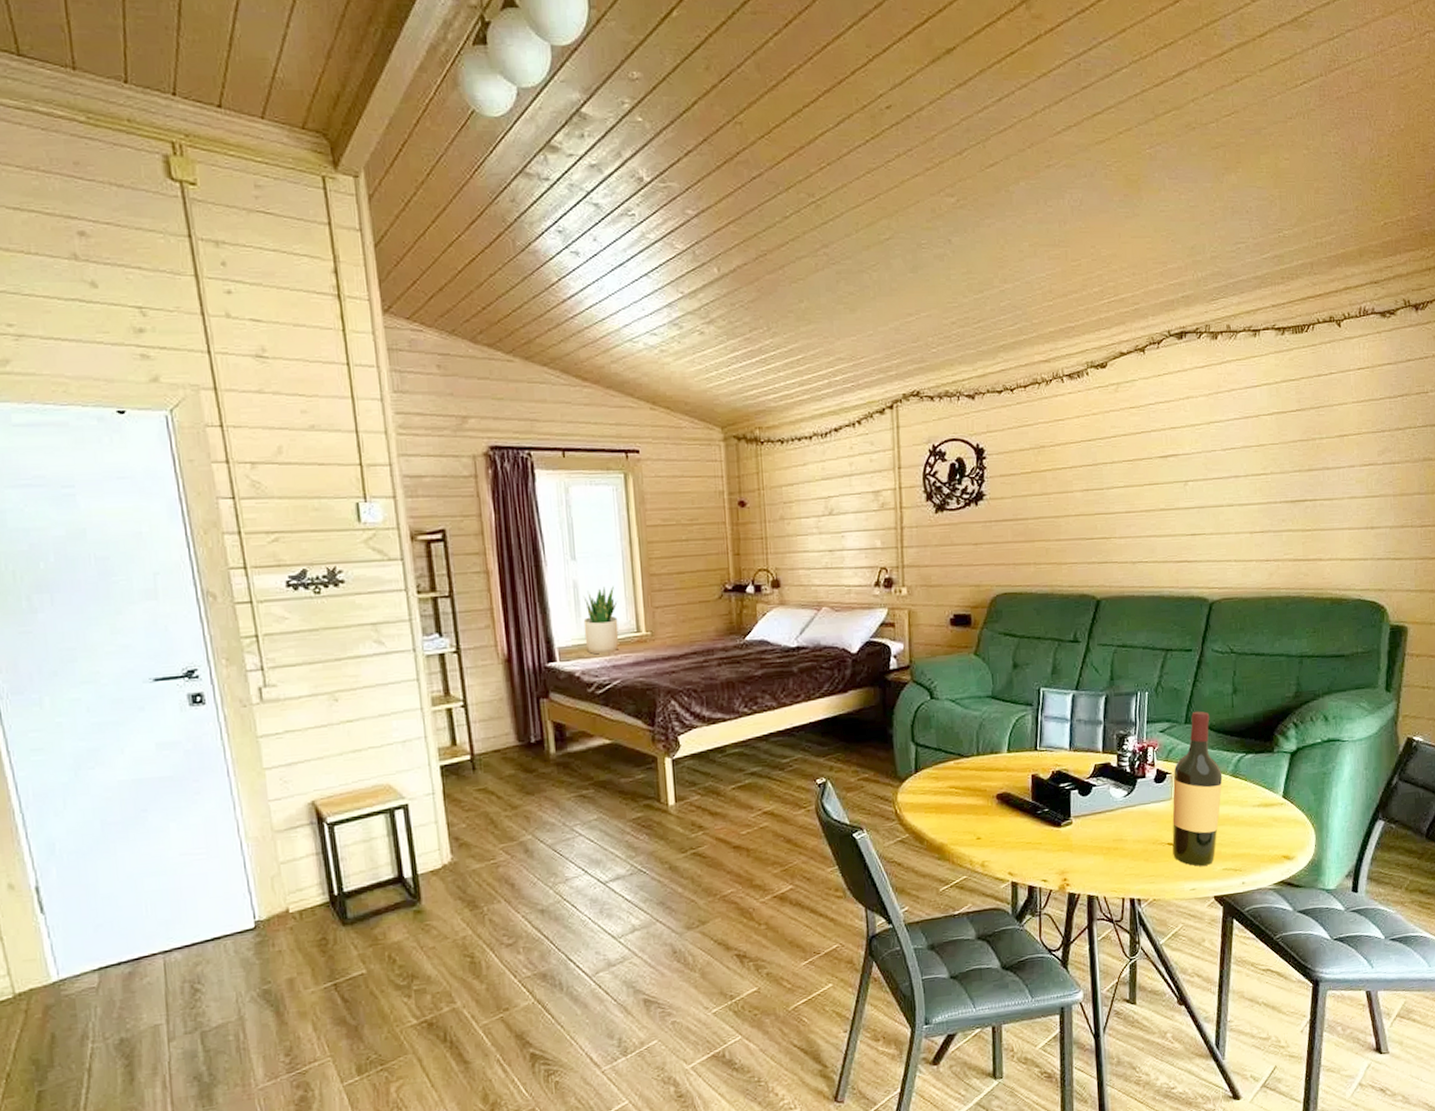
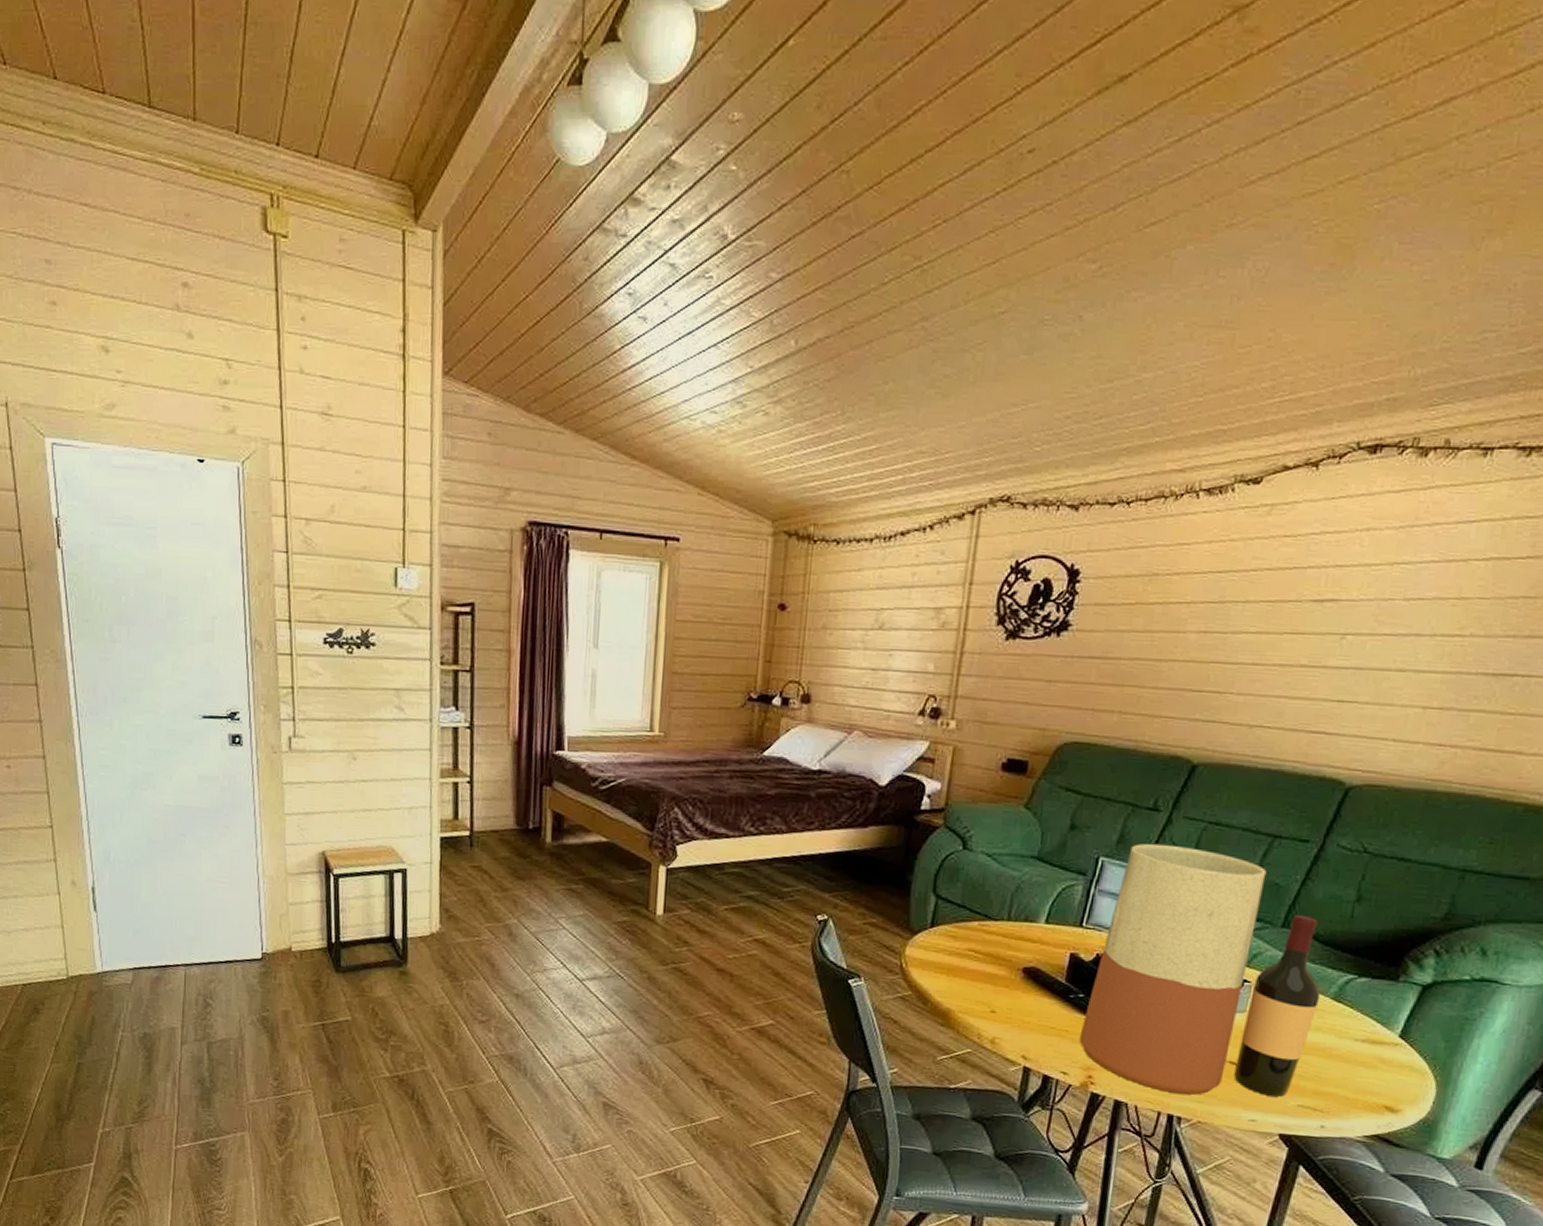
planter: present [583,586,619,655] -> none [596,679,635,750]
vase: none [1051,669,1167,880] -> present [1079,843,1267,1095]

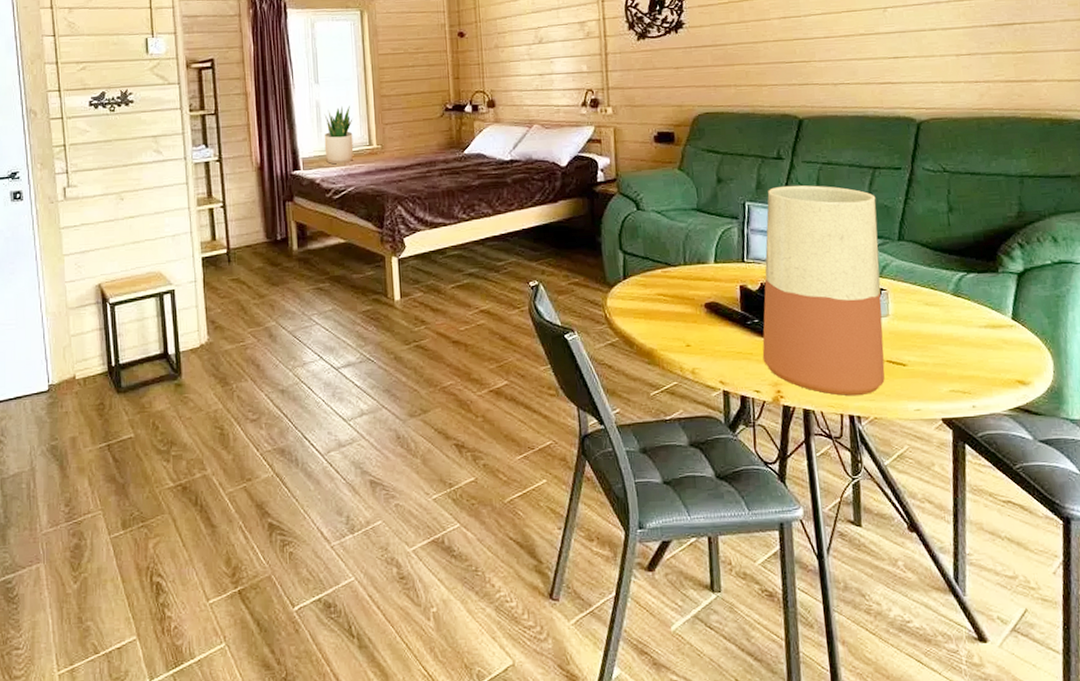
planter: none [596,679,635,750] -> present [324,106,354,165]
wine bottle: present [1234,914,1321,1097] -> none [889,228,943,386]

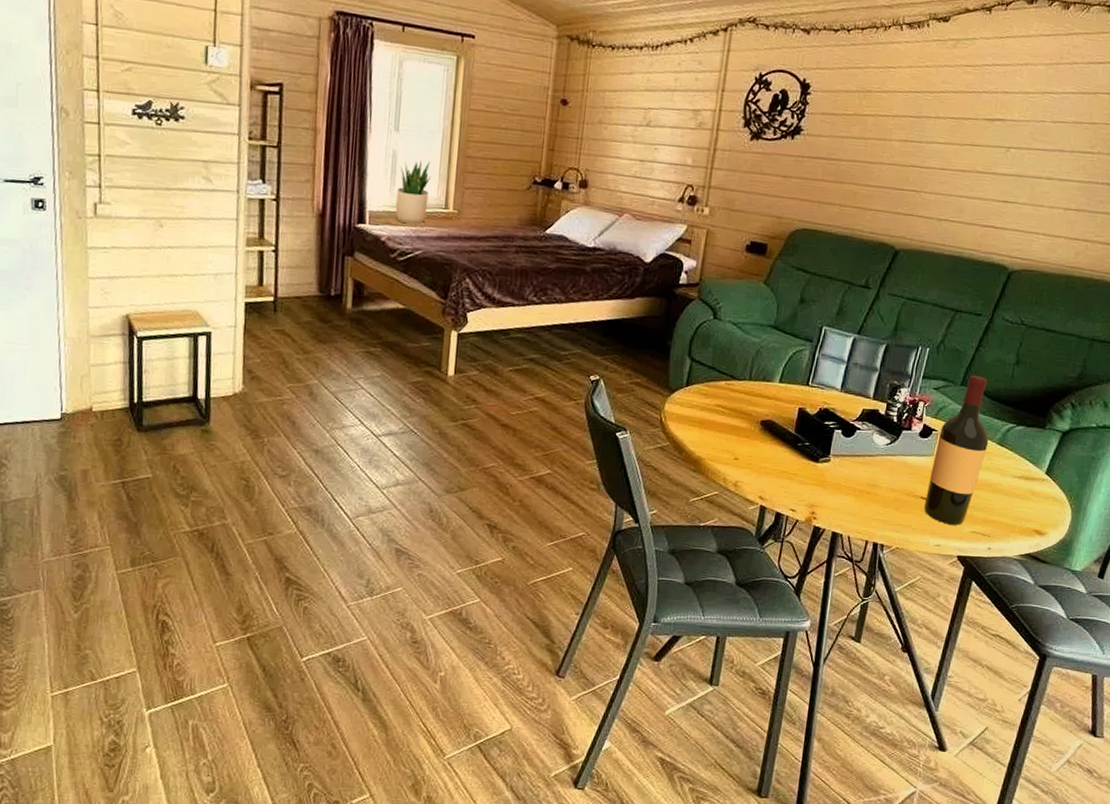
vase: present [762,185,885,396] -> none [805,315,950,526]
wine bottle: none [889,228,943,386] -> present [924,375,989,525]

